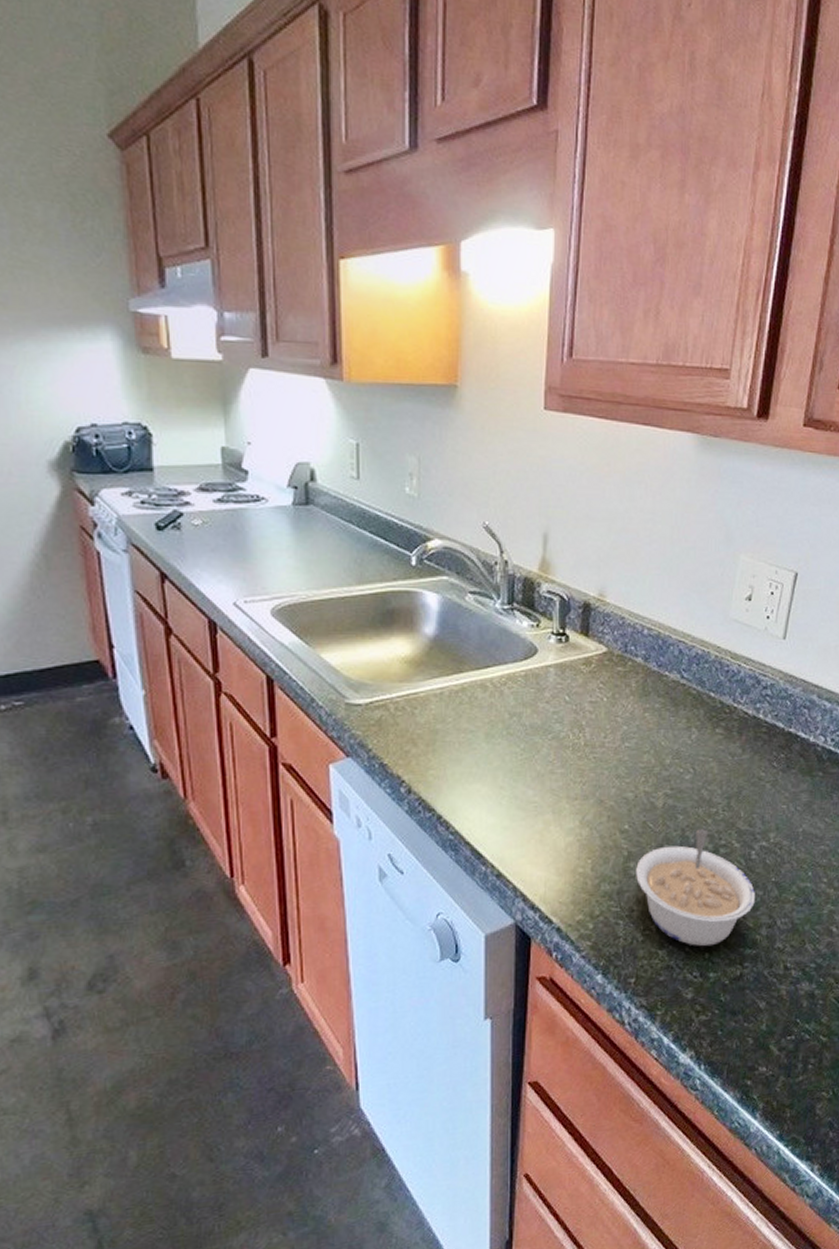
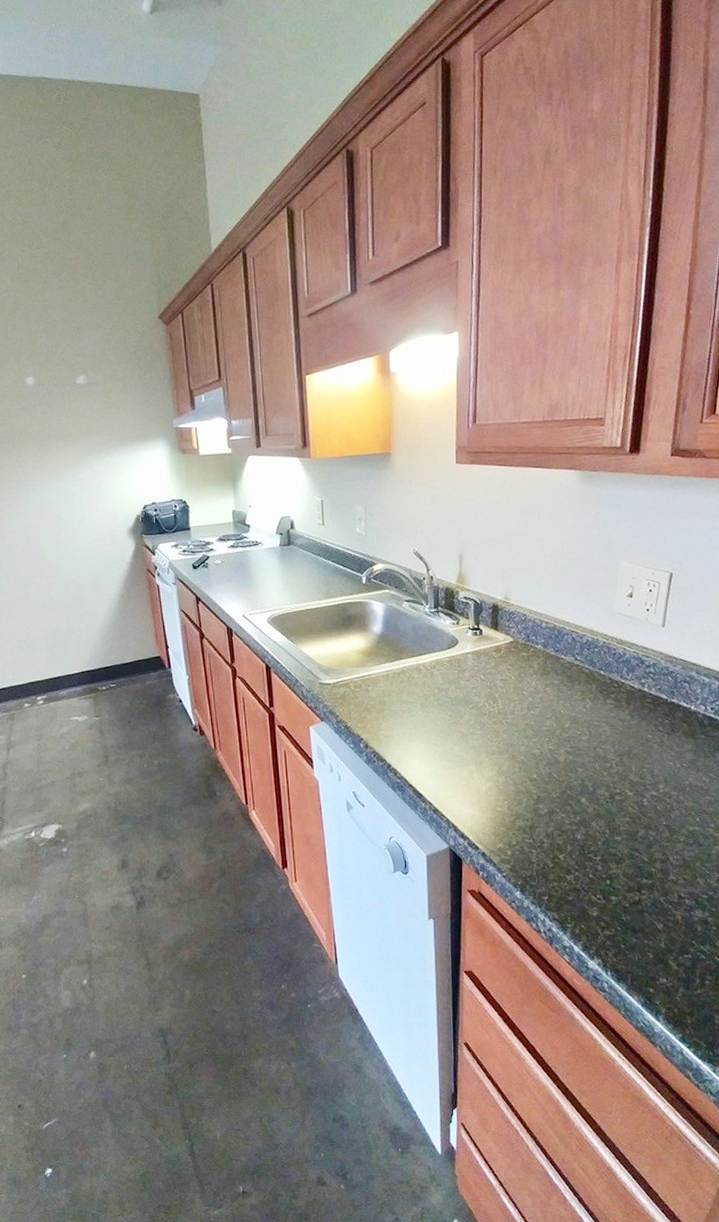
legume: present [636,829,755,947] -> none [544,780,649,875]

